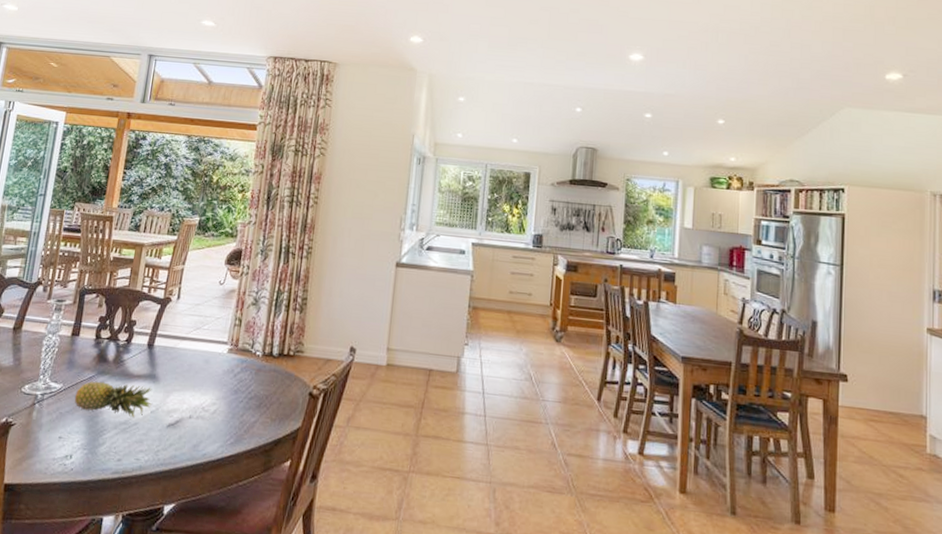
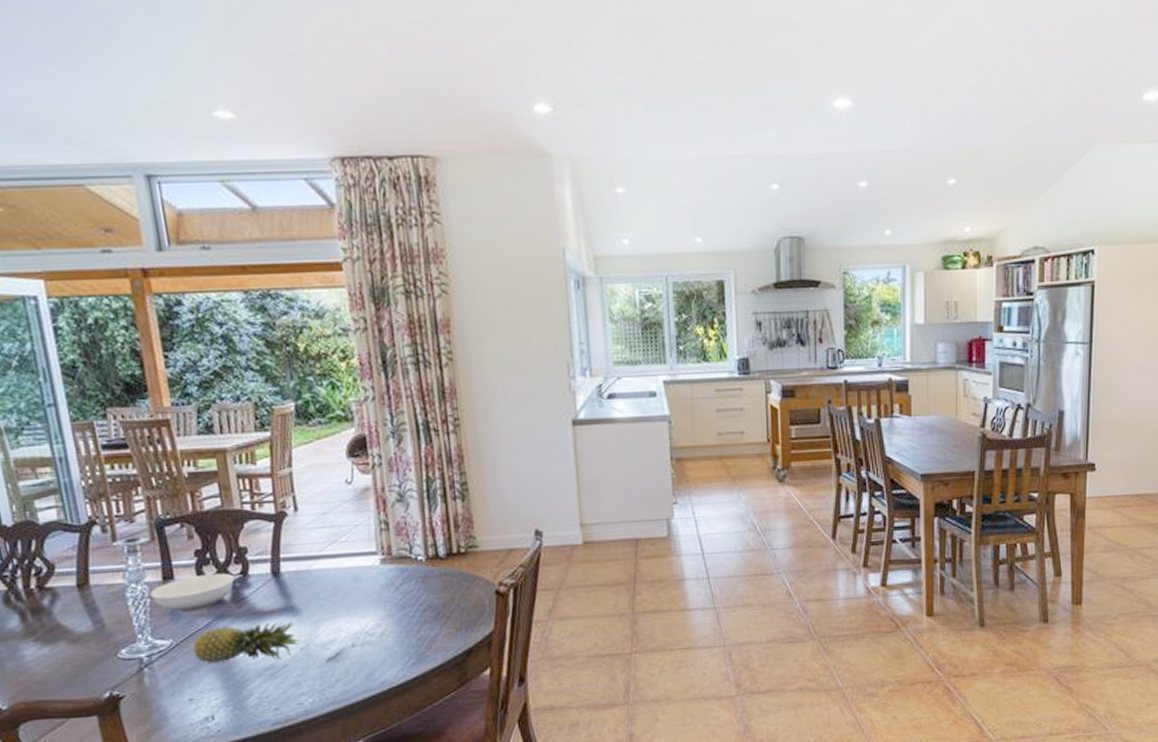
bowl: none [59,336,121,365] -> present [150,573,235,613]

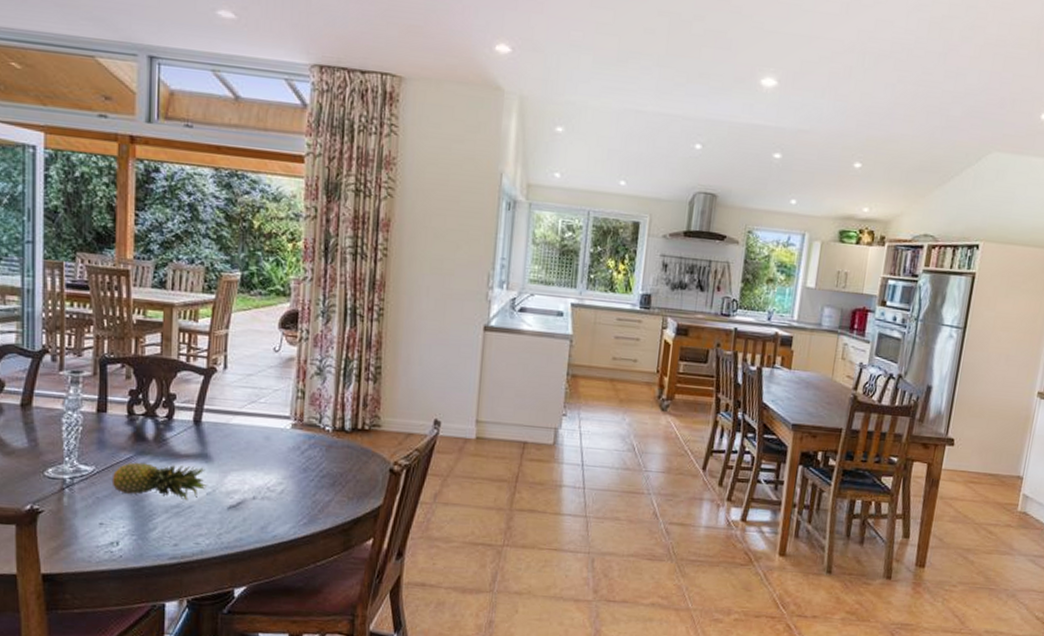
bowl: present [150,573,235,613] -> none [84,412,161,445]

